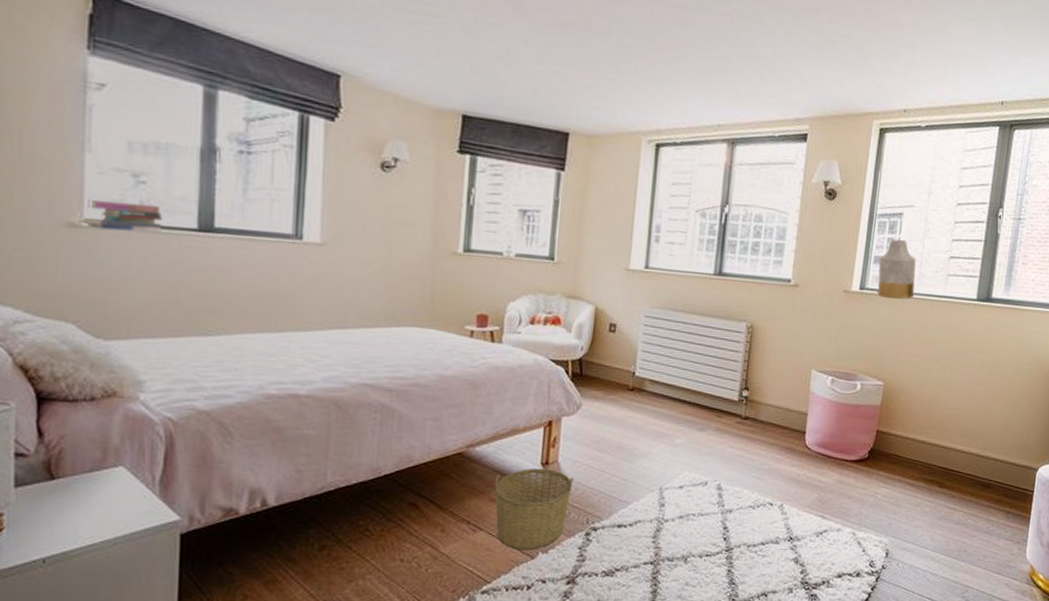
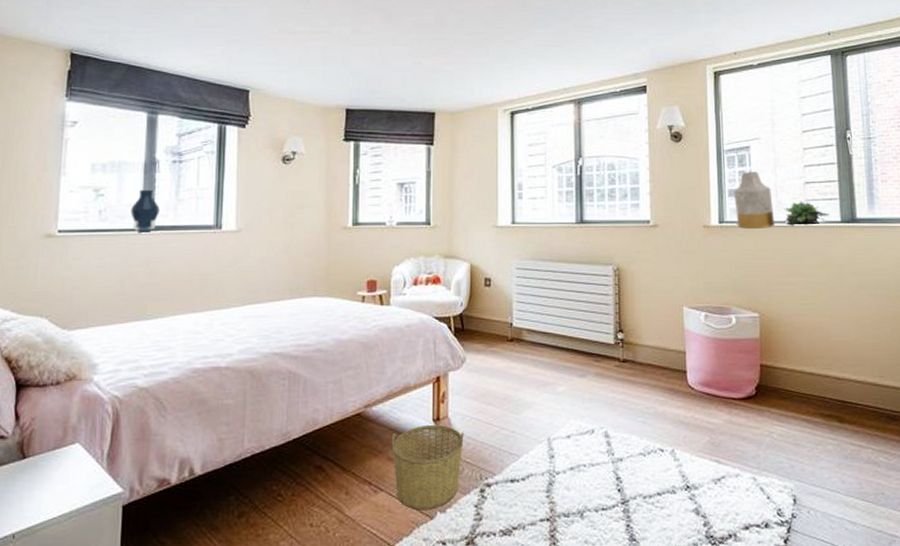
books: present [78,199,162,233] -> none [53,212,115,237]
vase: none [183,181,222,235] -> present [130,189,160,232]
succulent plant: none [923,275,968,300] -> present [783,201,830,227]

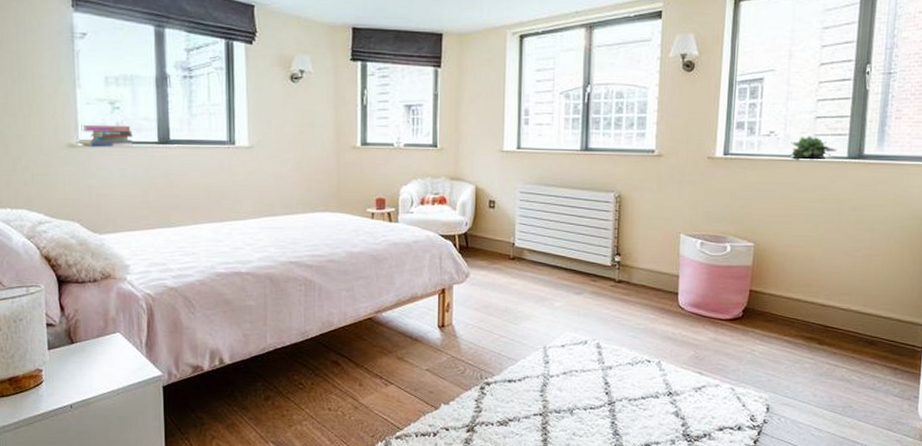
books: none [53,212,115,237] -> present [75,124,133,148]
vase: present [130,189,160,232] -> none [146,103,174,146]
basket: present [391,424,464,511] -> none [400,330,467,402]
vase: present [733,172,775,230] -> none [741,104,781,163]

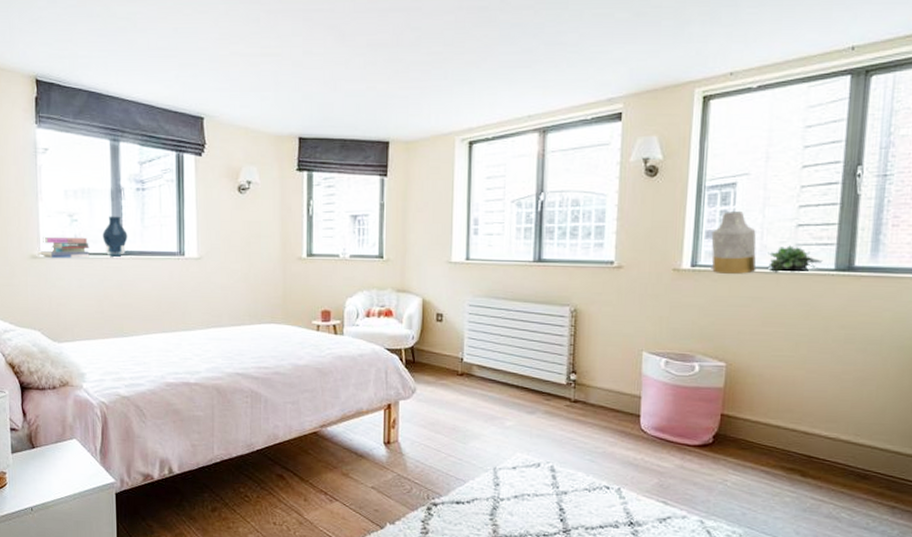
vase: none [146,103,174,146] -> present [102,216,128,257]
vase: none [741,104,781,163] -> present [711,212,757,275]

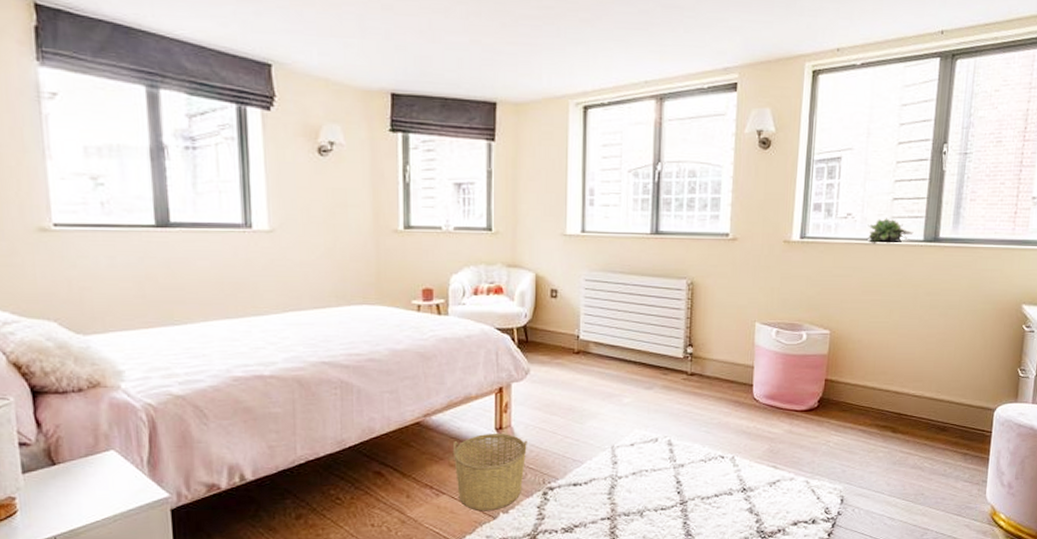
books: present [37,236,90,259] -> none [47,204,123,232]
vase: present [102,216,128,257] -> none [140,179,175,229]
basket: none [345,446,413,521] -> present [452,433,527,512]
vase: present [711,212,757,275] -> none [818,185,858,246]

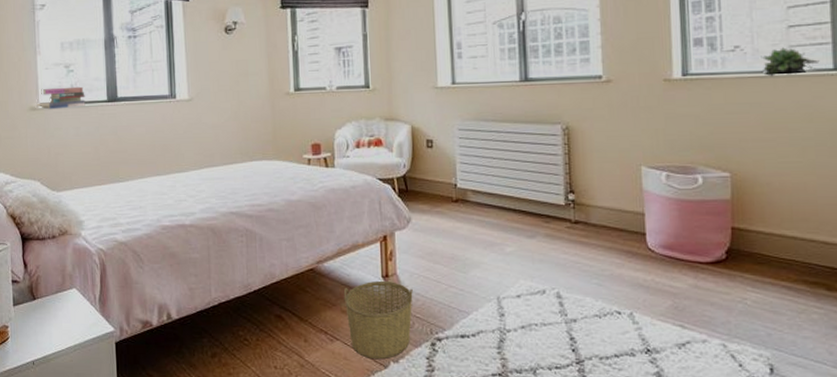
books: none [47,204,123,232] -> present [36,86,85,110]

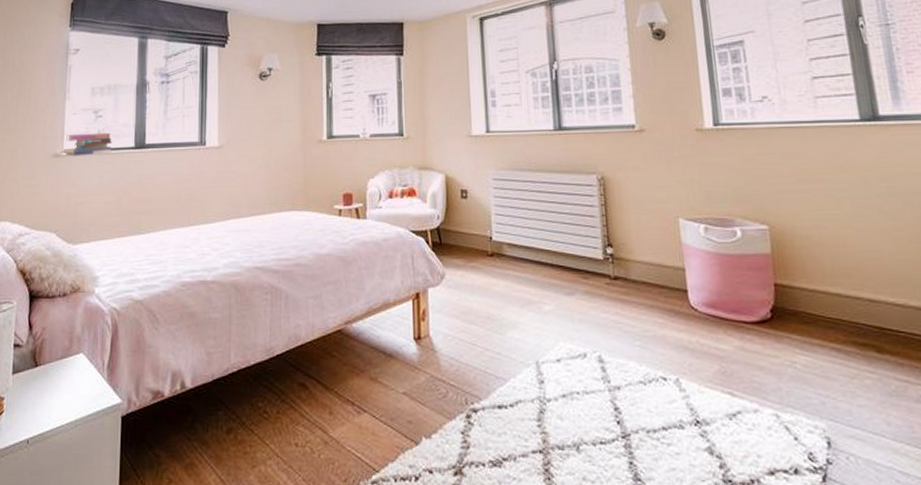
basket: present [343,280,413,360] -> none [373,343,447,435]
succulent plant: present [761,47,820,77] -> none [788,98,846,127]

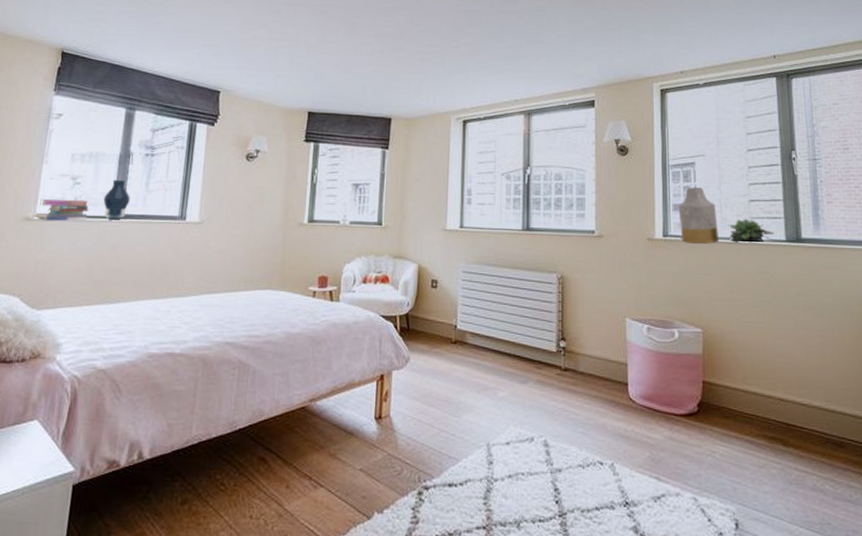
vase: none [125,109,150,151] -> present [103,179,130,220]
vase: none [728,68,781,132] -> present [678,187,720,245]
succulent plant: none [788,98,846,127] -> present [728,218,775,244]

